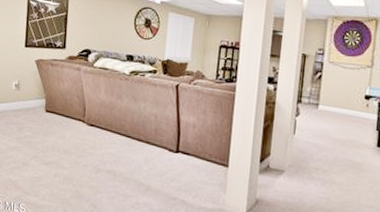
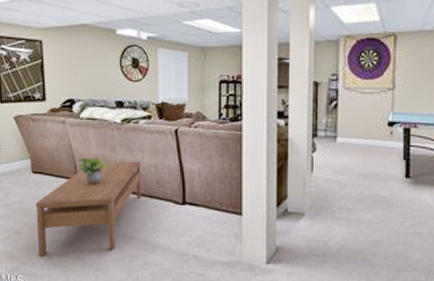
coffee table: none [42,108,144,188] -> present [35,161,142,256]
potted plant: none [86,102,112,128] -> present [77,157,106,185]

